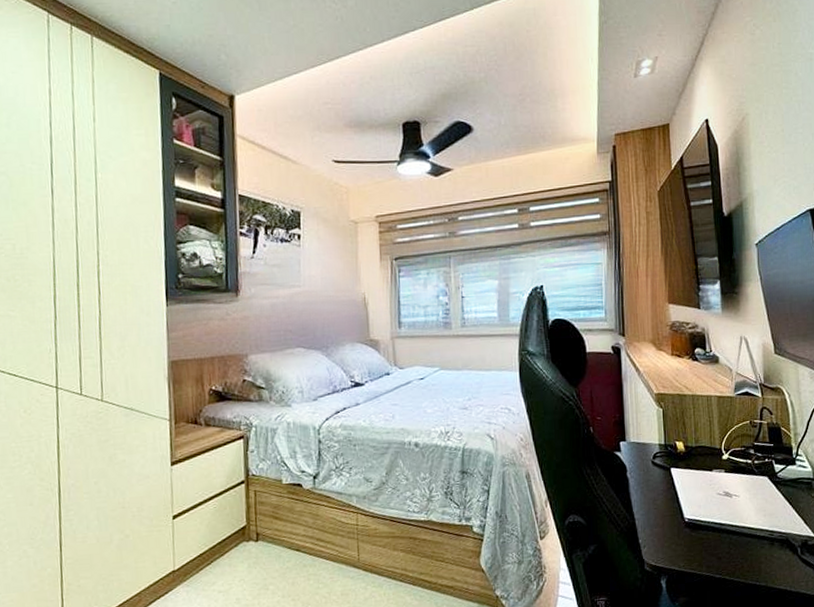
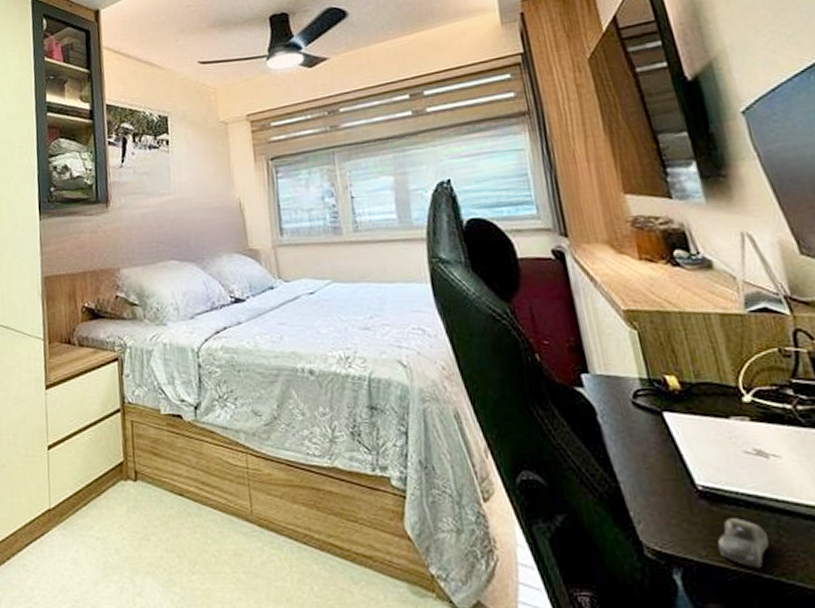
computer mouse: none [691,539,722,572] -> present [717,518,769,569]

